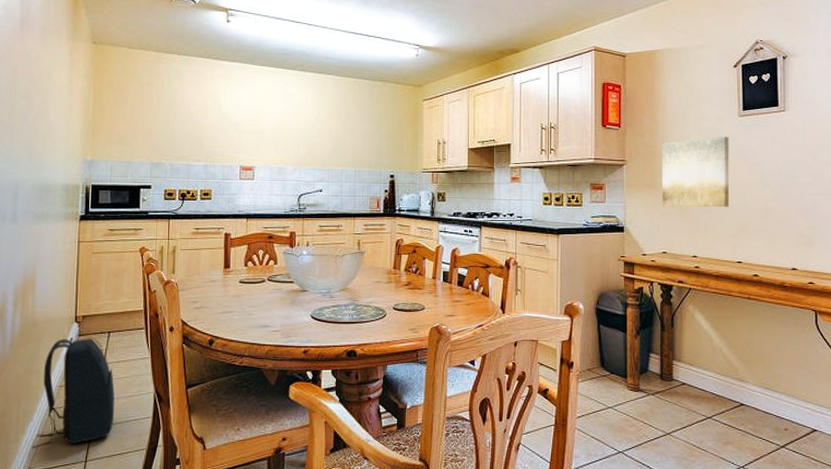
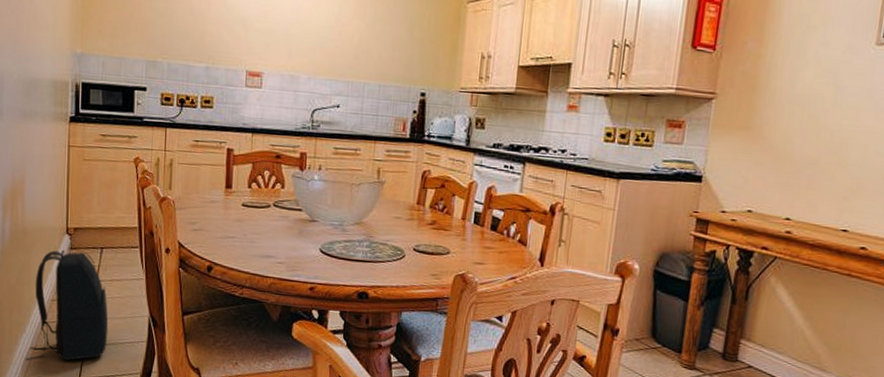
wall art: present [661,137,730,208] -> none [754,70,859,161]

